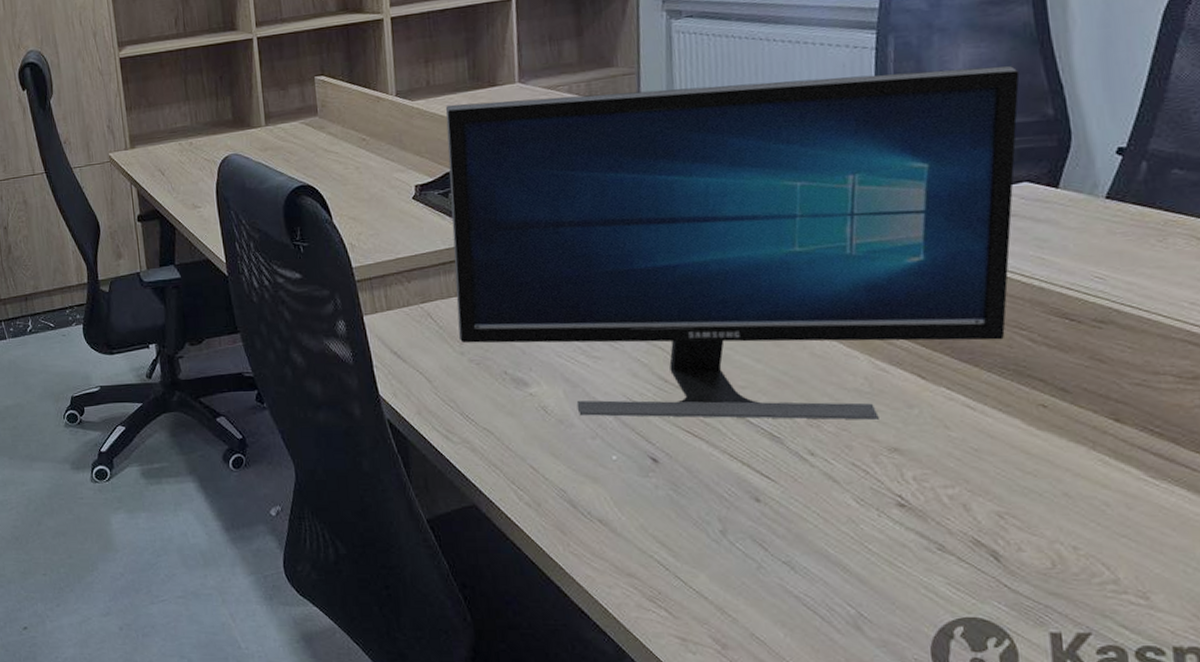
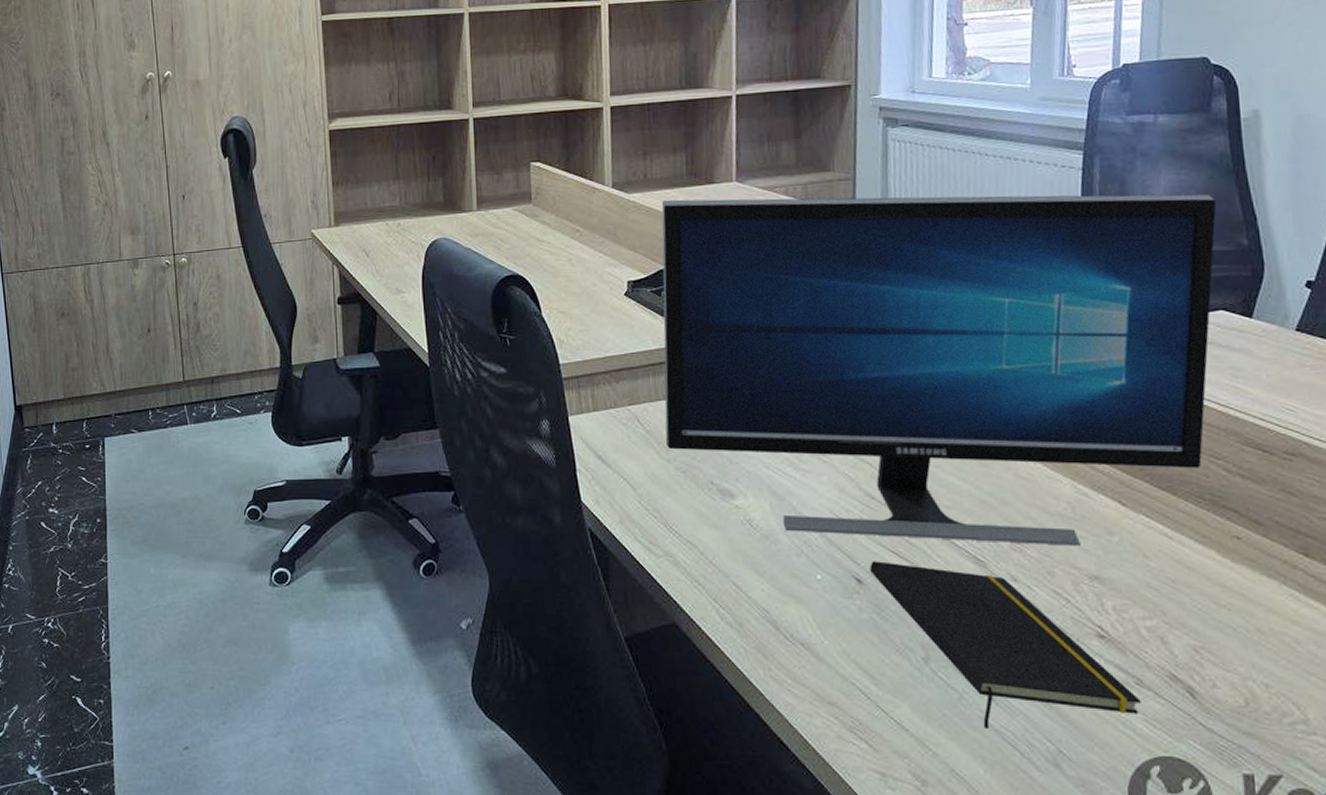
notepad: none [665,441,943,595] -> present [870,561,1141,729]

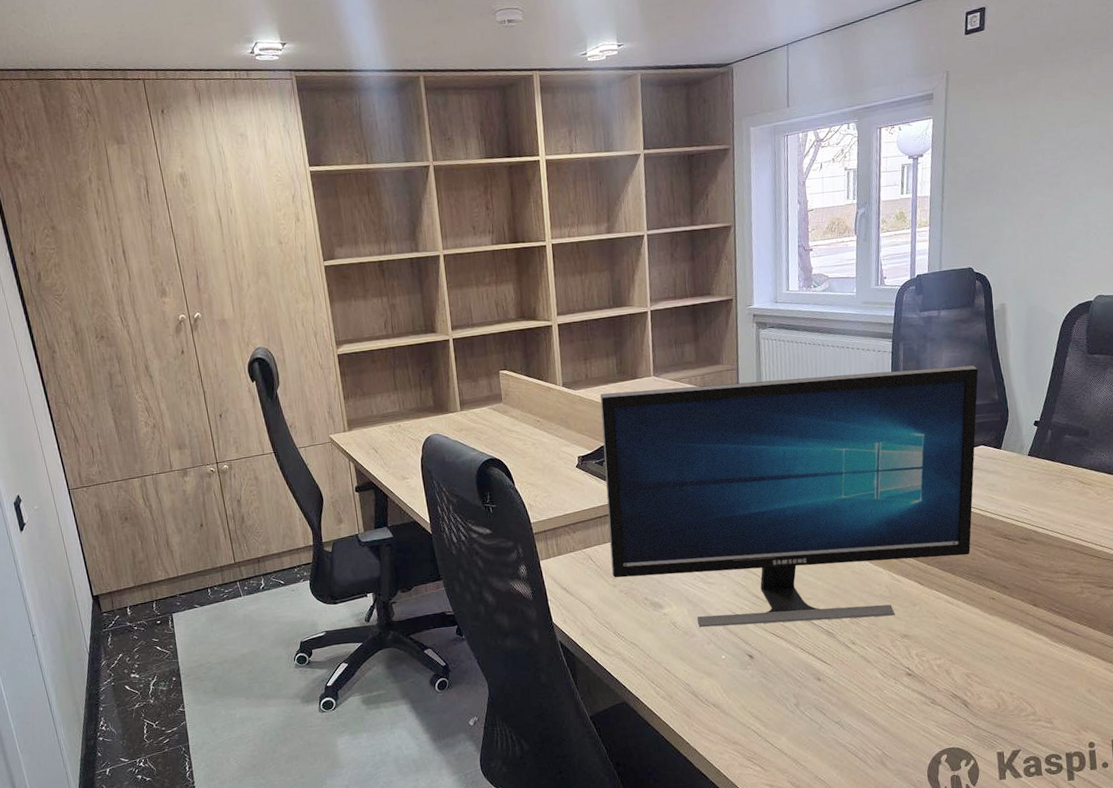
notepad: present [870,561,1141,729] -> none [758,641,935,746]

